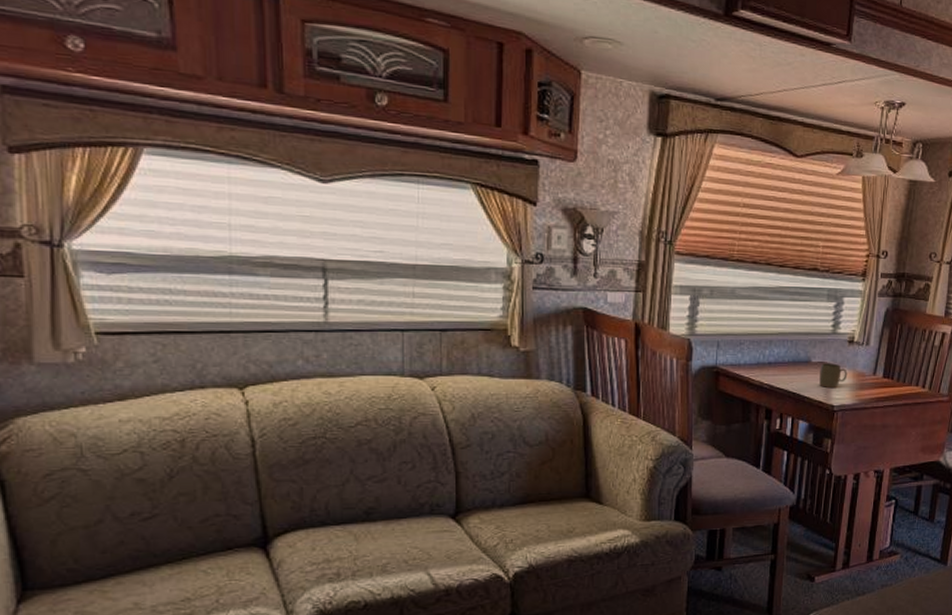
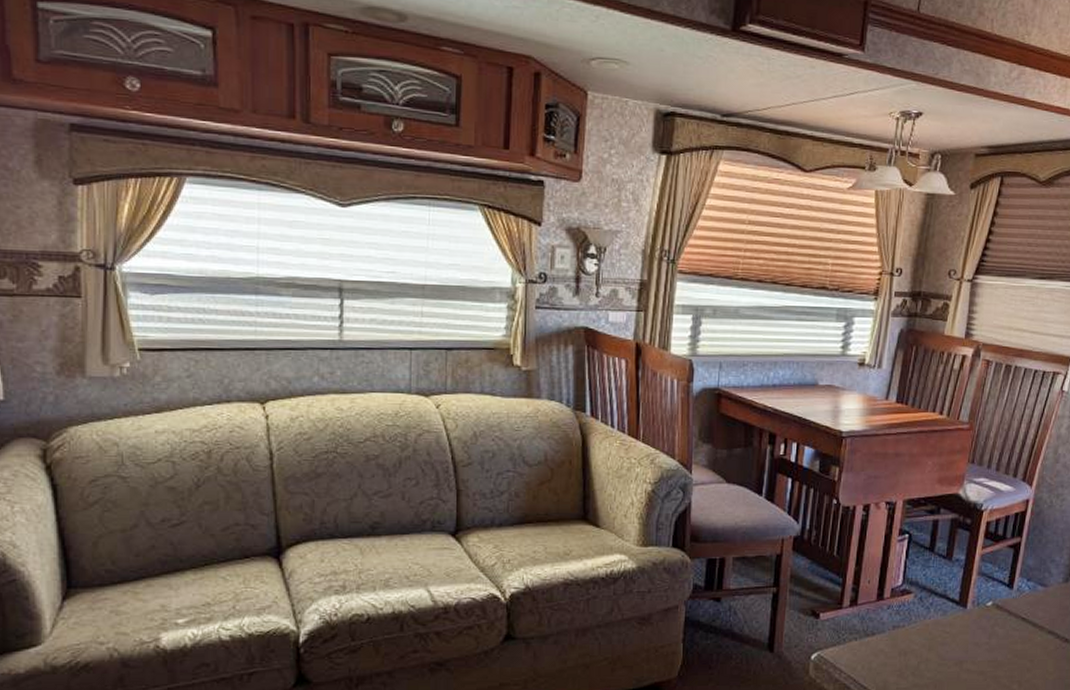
mug: present [819,363,848,387] -> none [827,386,858,412]

